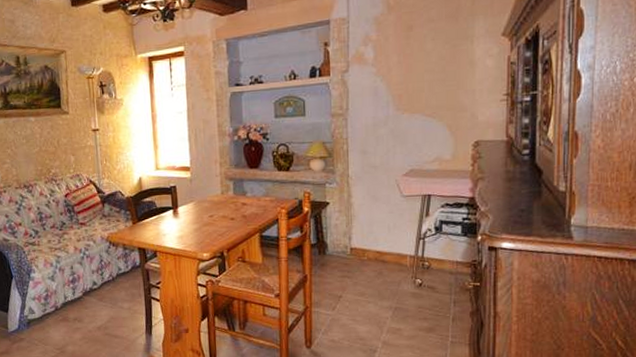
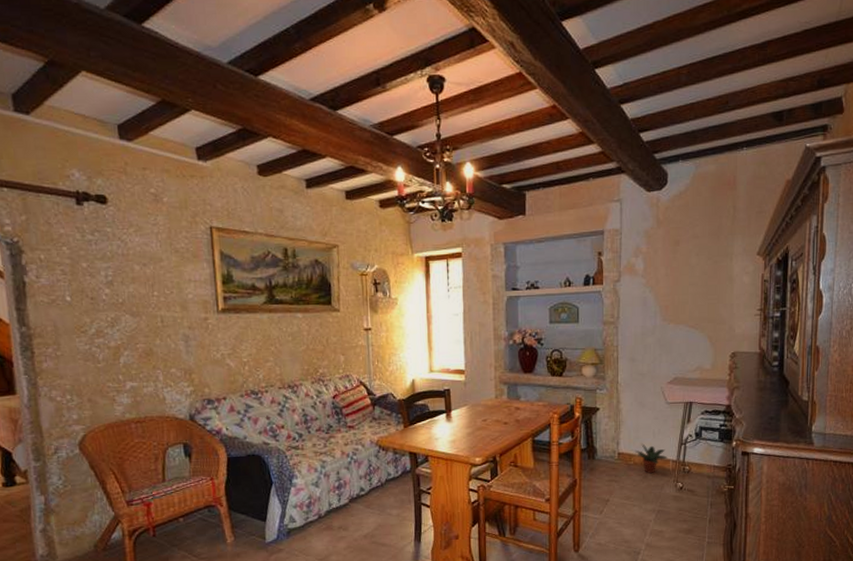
potted plant: none [368,238,405,270] -> present [634,443,668,474]

